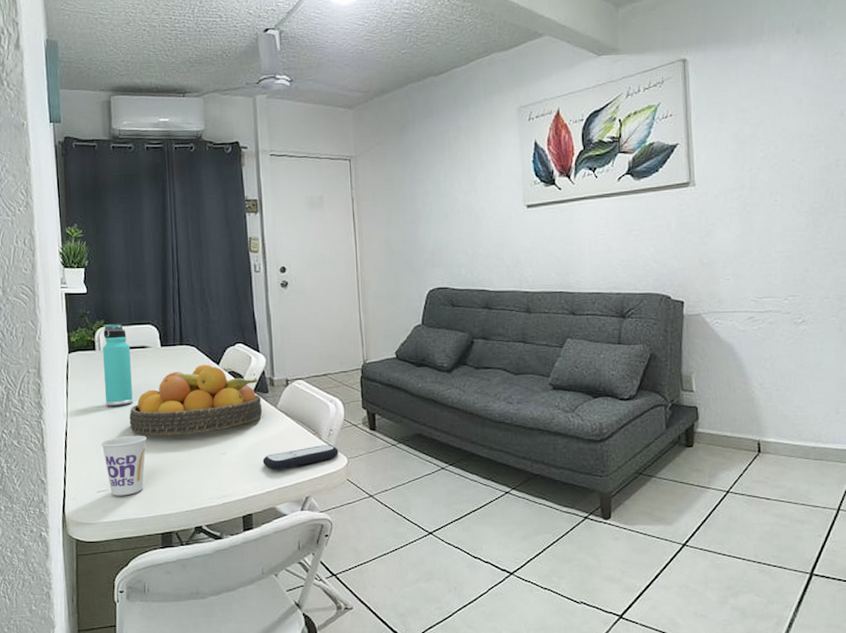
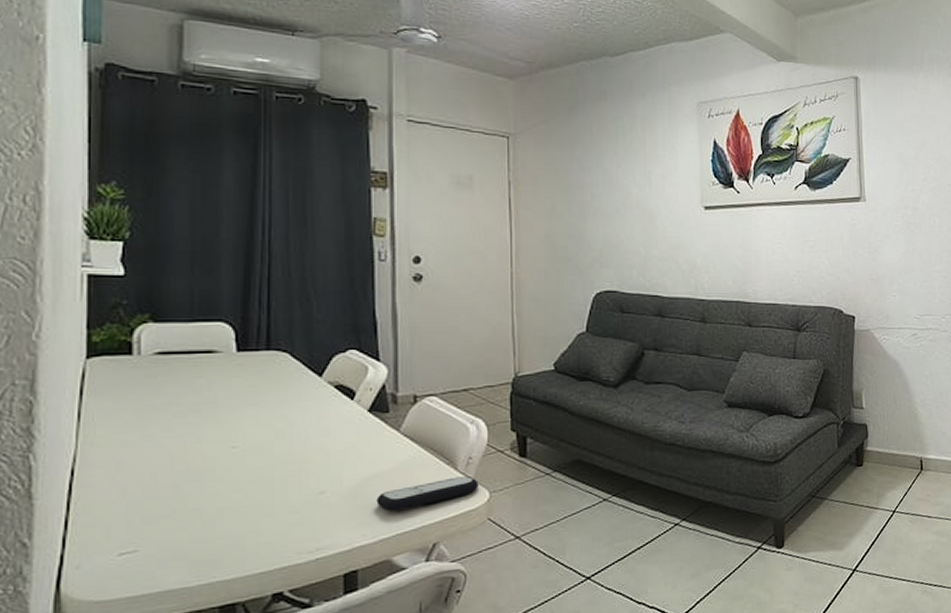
cup: present [101,435,147,496] -> none [130,471,206,559]
thermos bottle: present [103,323,133,406] -> none [142,318,188,433]
fruit bowl: present [129,364,263,436] -> none [180,375,380,472]

